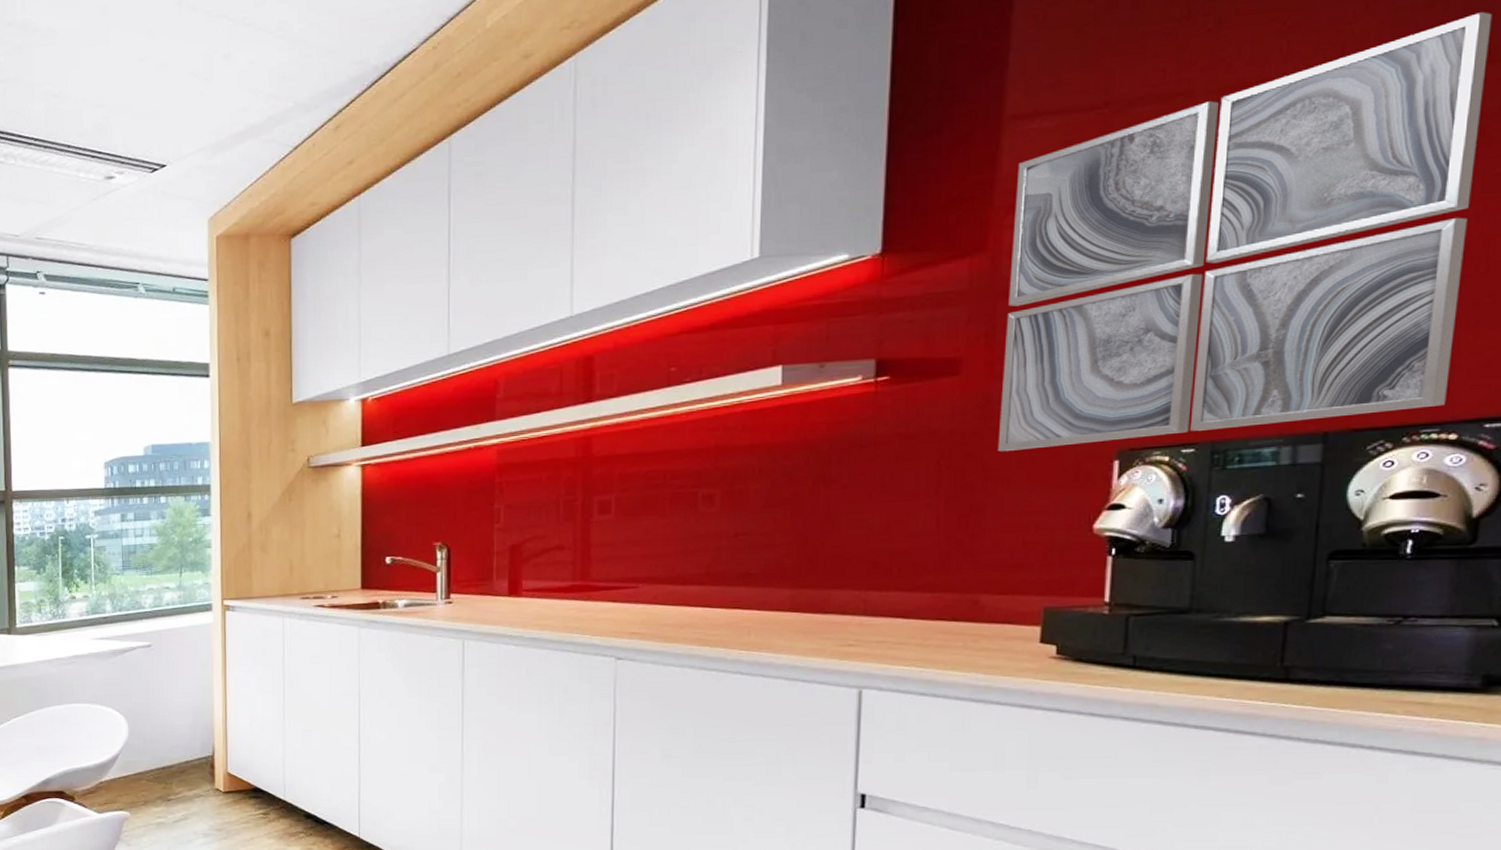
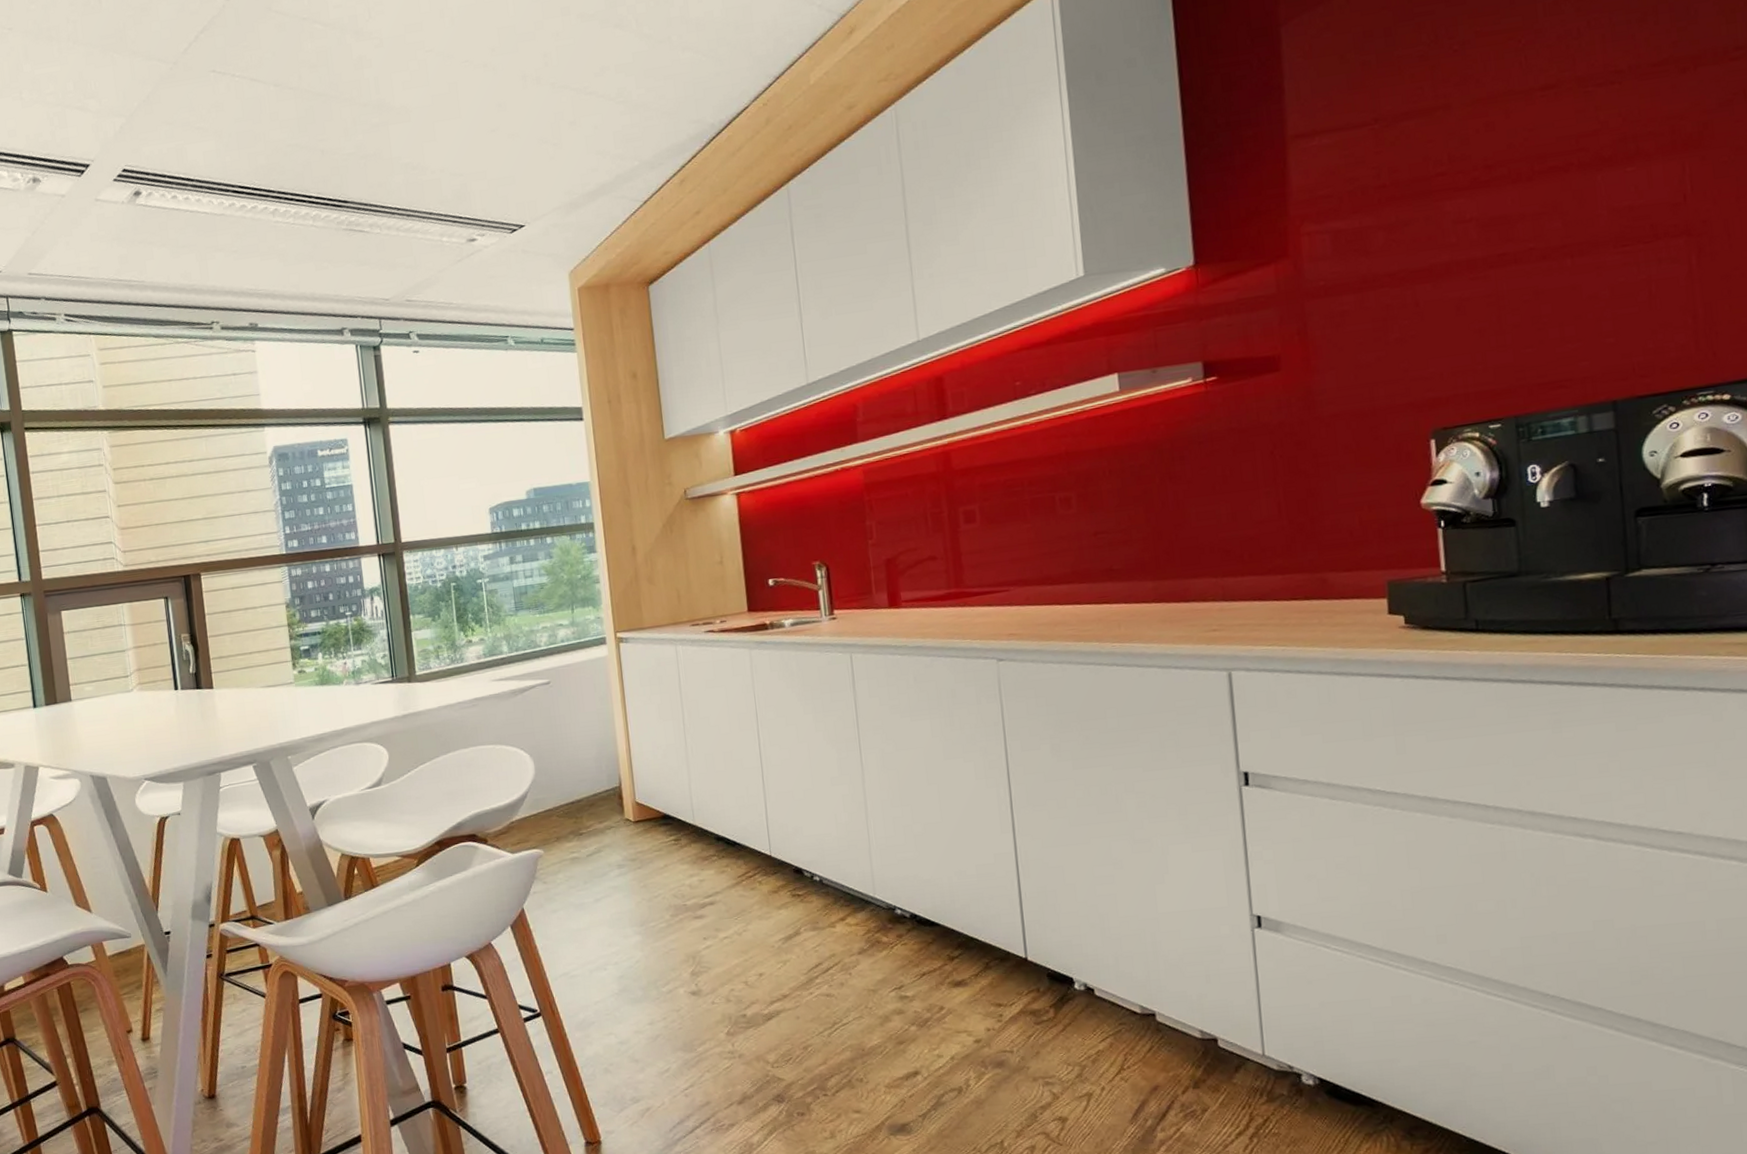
wall art: present [997,12,1493,451] -> none [1305,22,1715,439]

